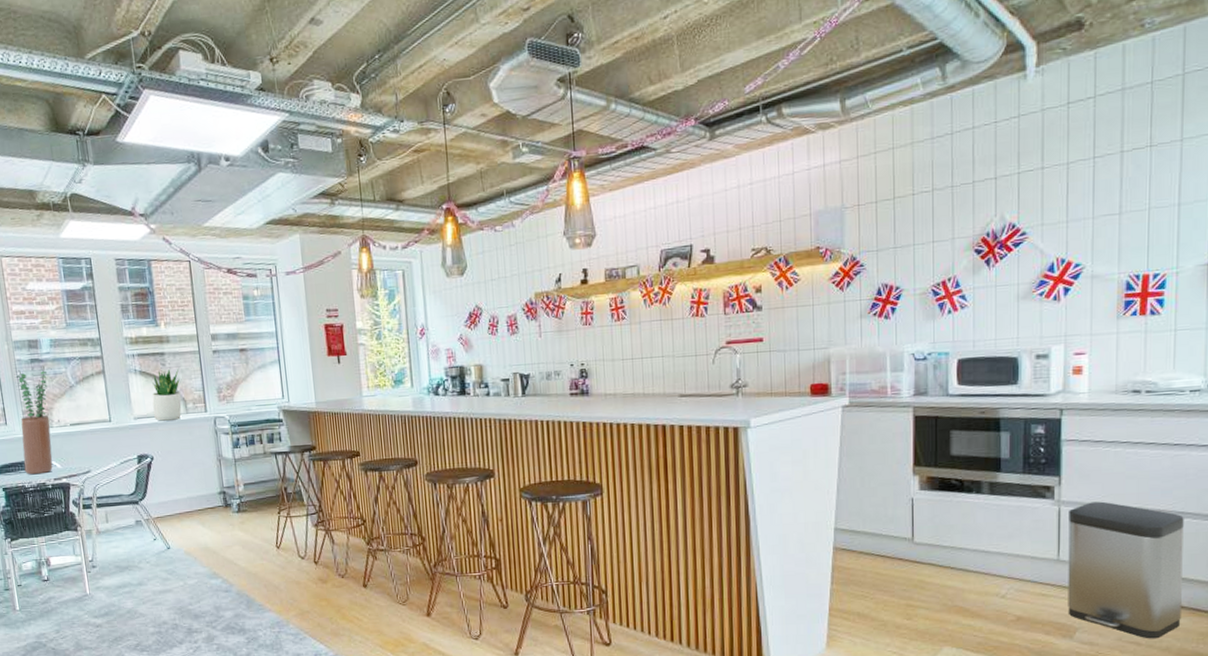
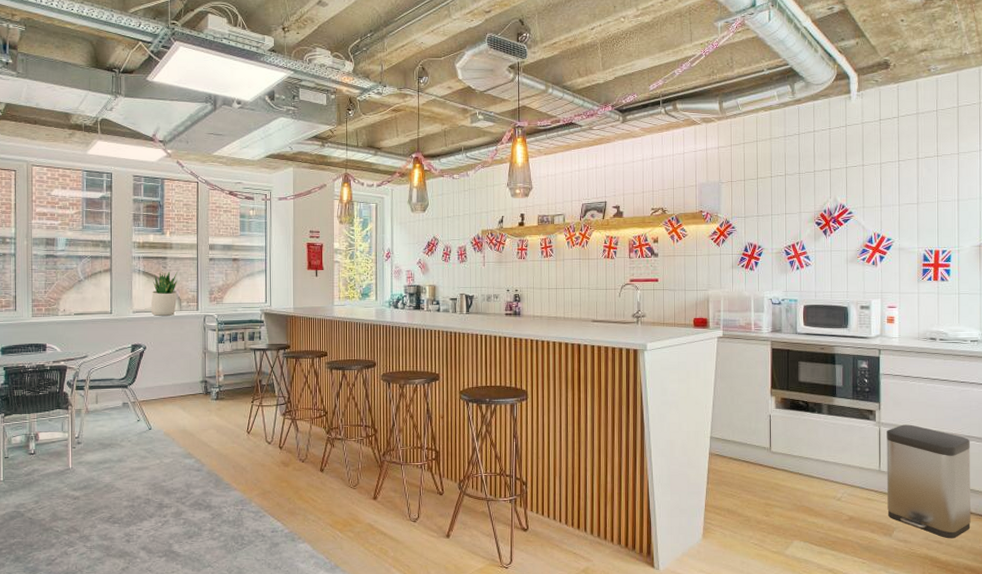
vase: present [16,365,53,475] -> none [27,261,59,357]

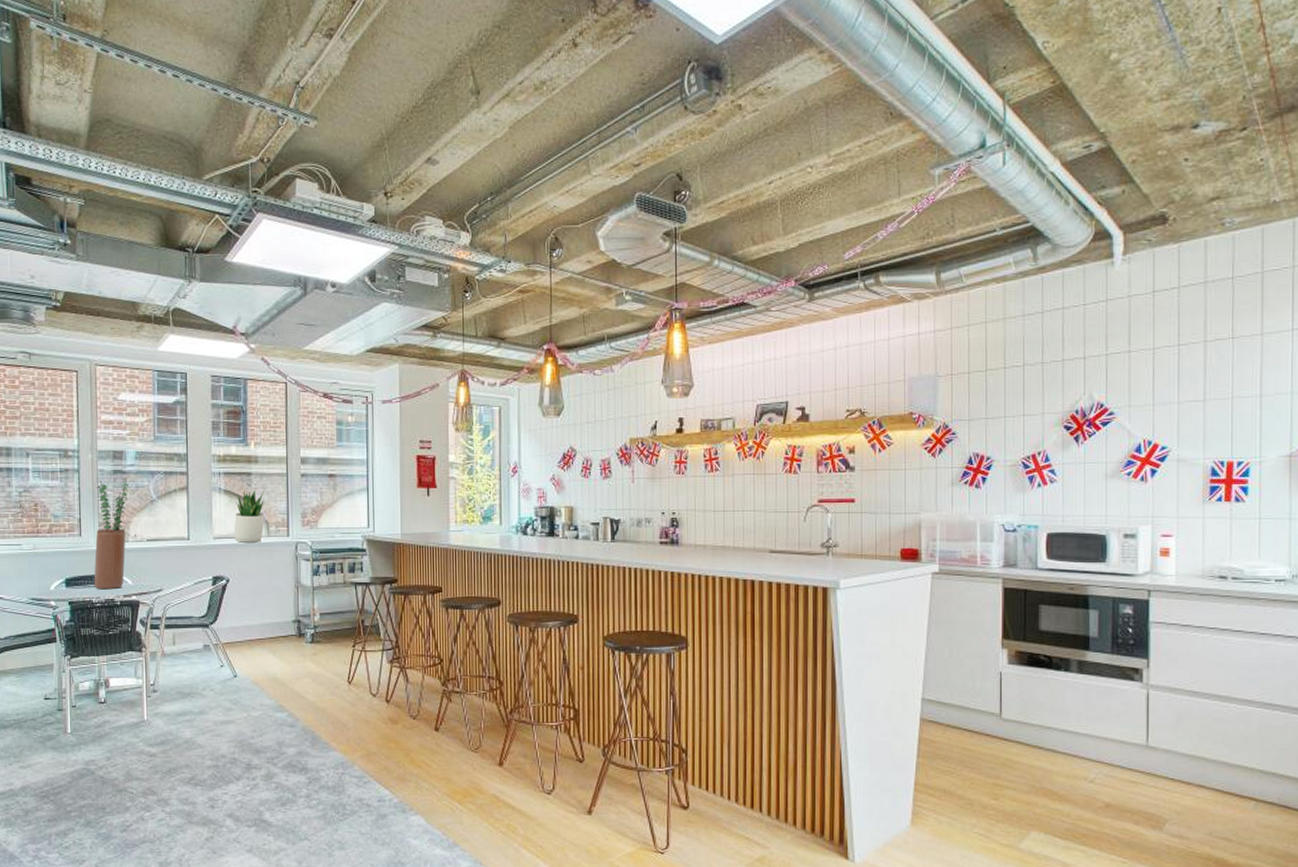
vase: none [27,261,59,357] -> present [94,477,128,590]
pedal bin: present [887,424,971,539] -> none [1157,687,1272,836]

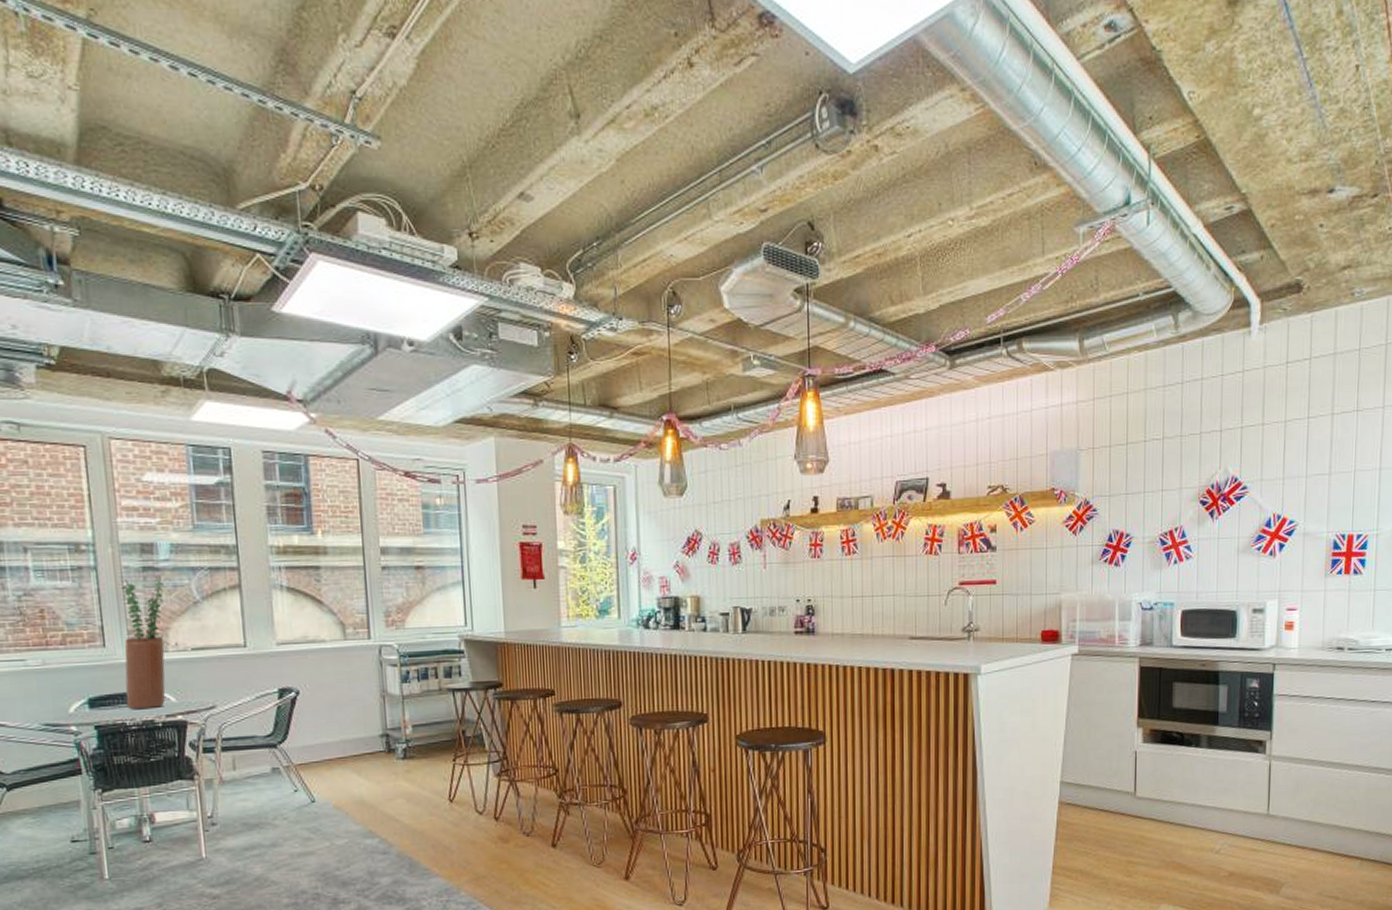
planter: present [234,489,265,543] -> none [301,585,339,648]

